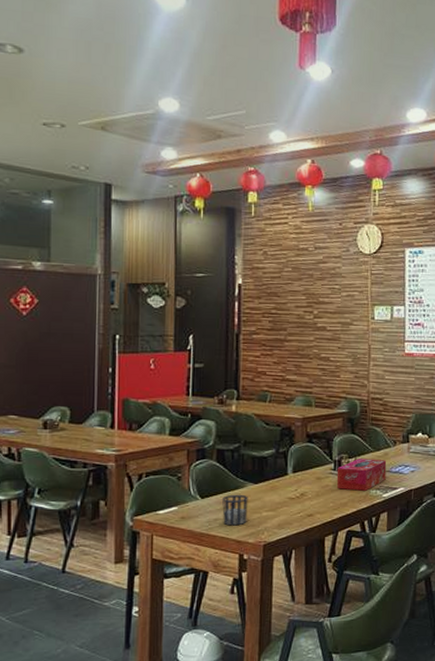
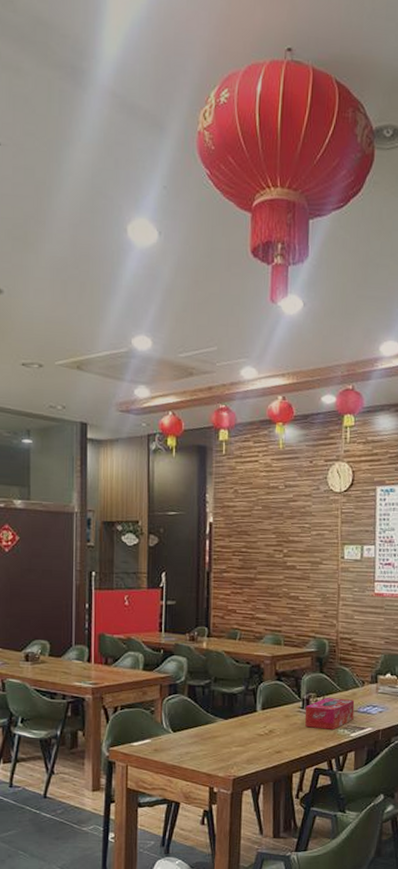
cup: present [222,494,248,526] -> none [193,729,218,760]

